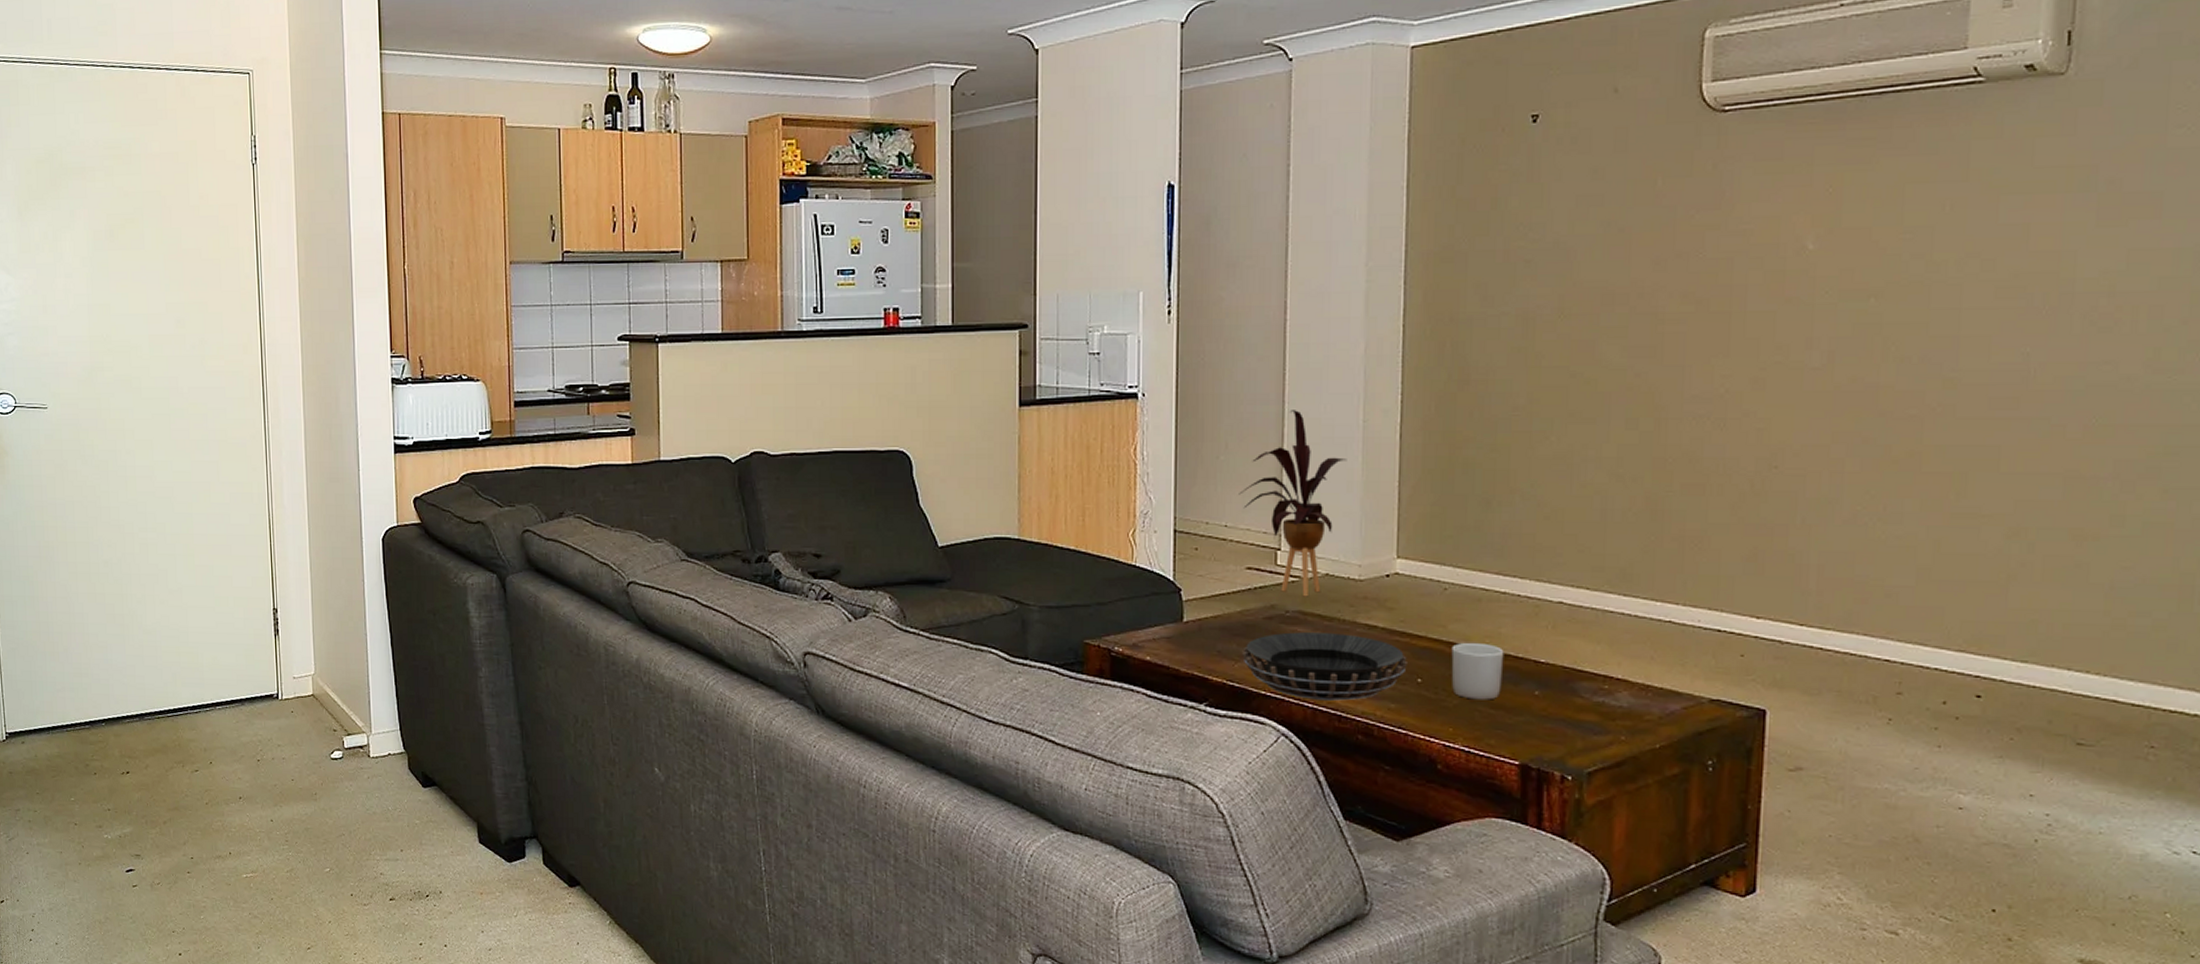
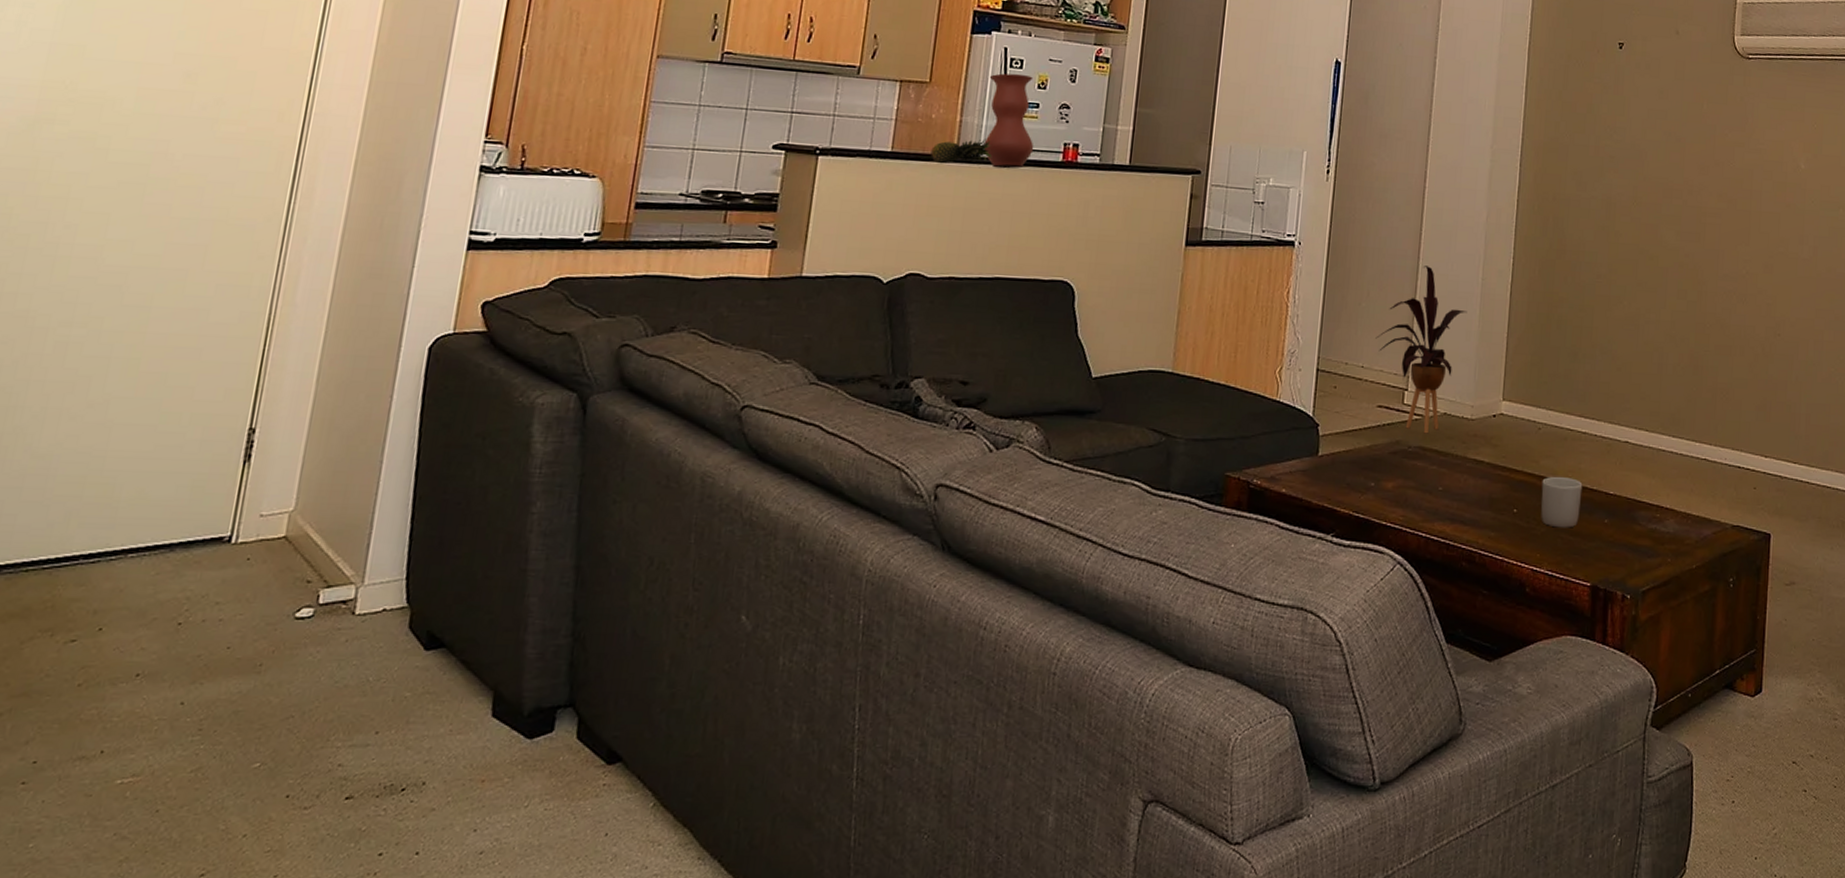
fruit: none [758,311,816,341] -> present [930,139,993,164]
vase: none [803,240,855,341] -> present [984,73,1034,169]
decorative bowl: present [1242,632,1407,702] -> none [1368,466,1507,531]

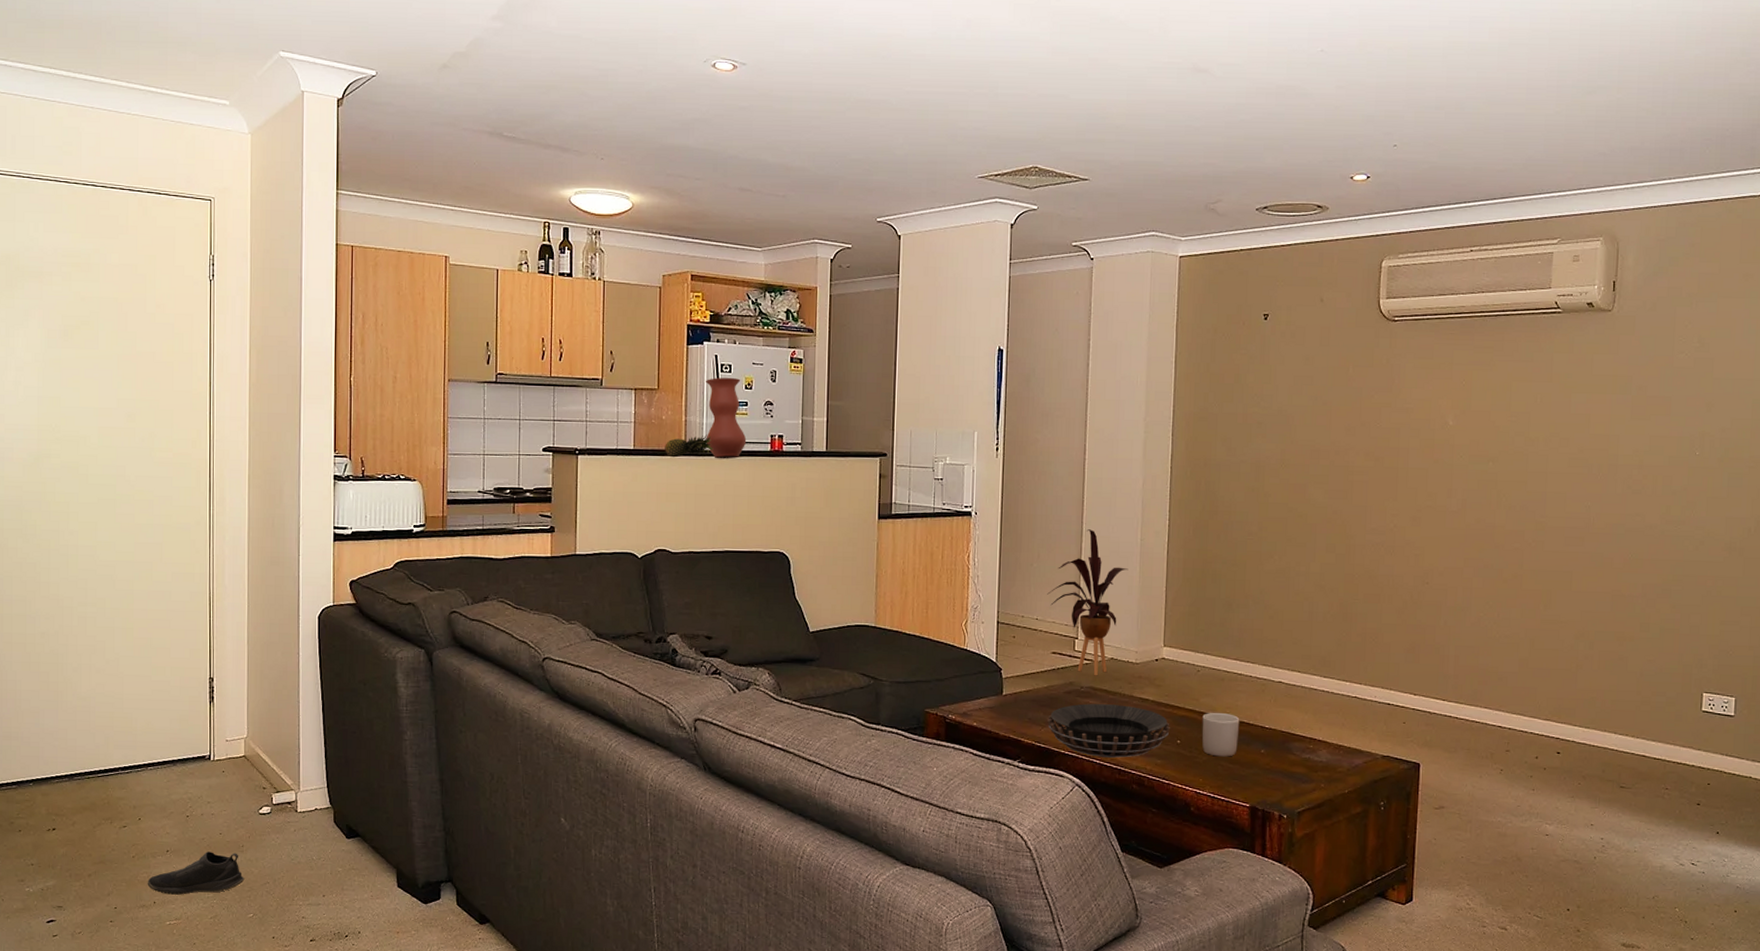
shoe: none [94,674,256,739] -> present [147,851,245,895]
decorative bowl: none [1368,466,1507,531] -> present [1047,703,1170,759]

